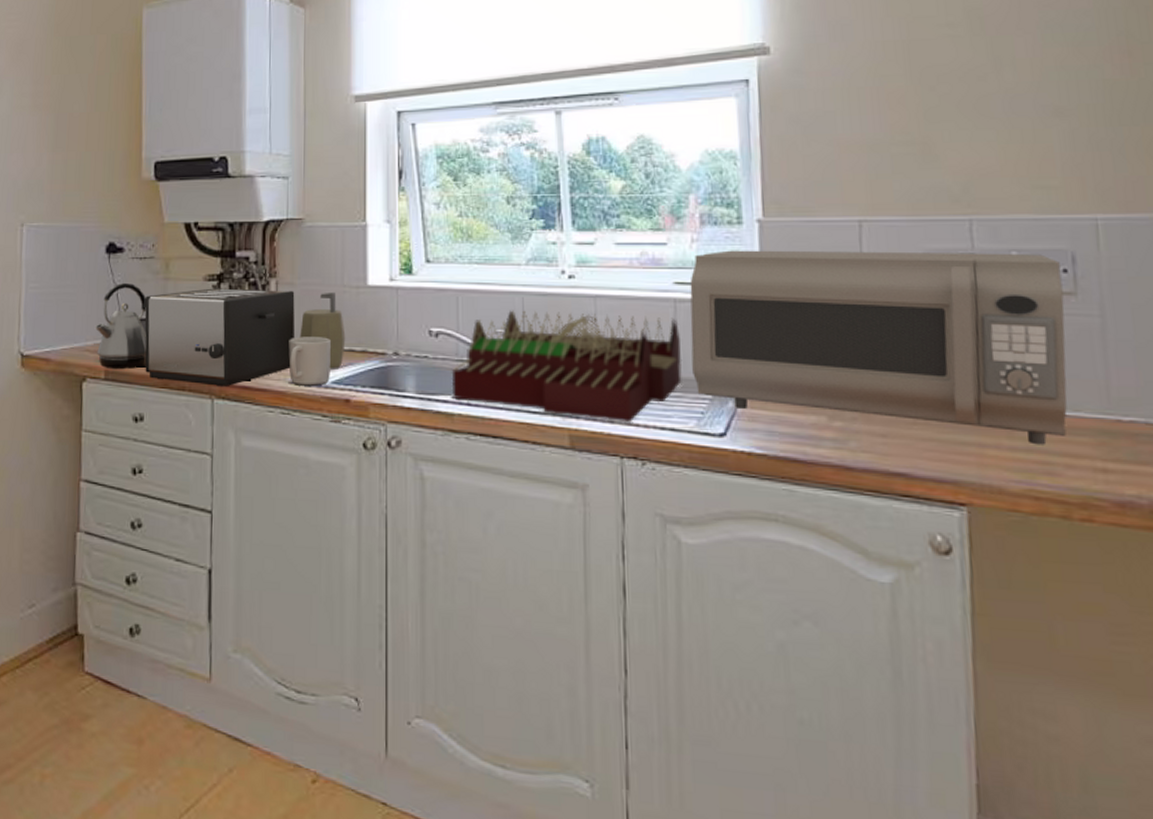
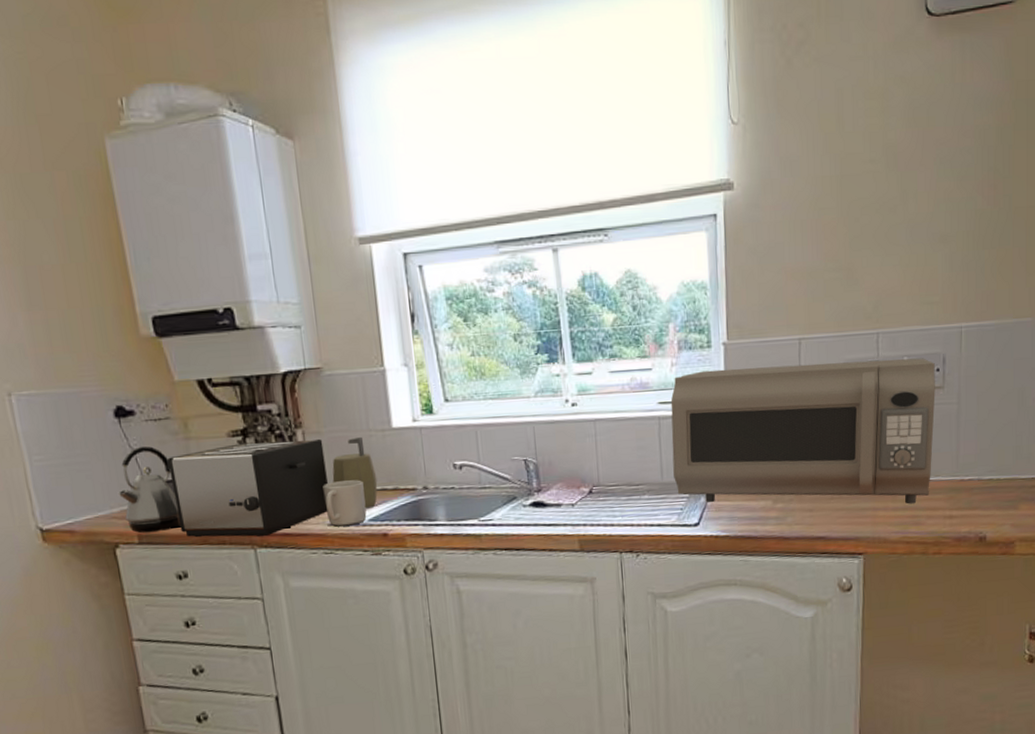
architectural model: present [451,310,683,422] -> none [476,433,666,524]

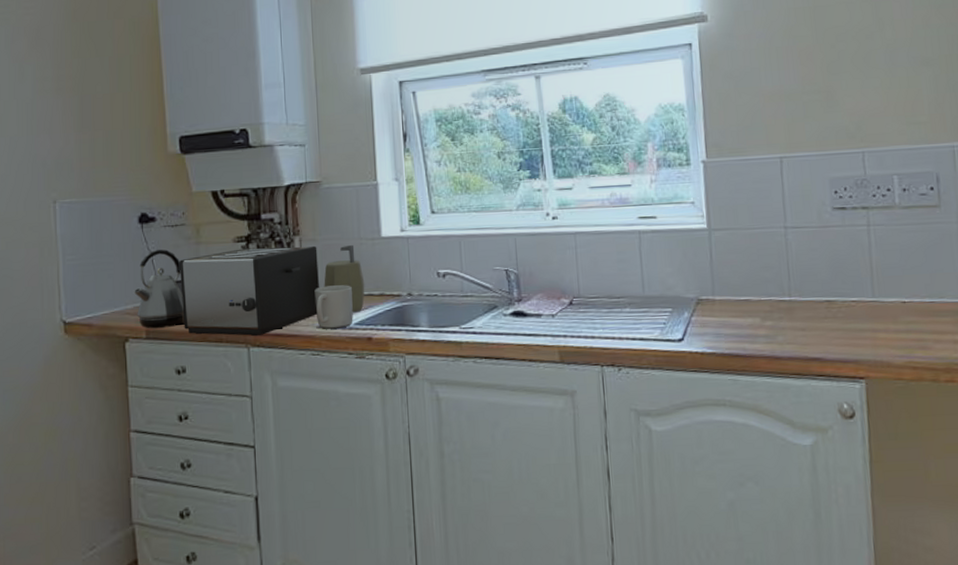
microwave: present [670,358,935,504] -> none [651,176,935,327]

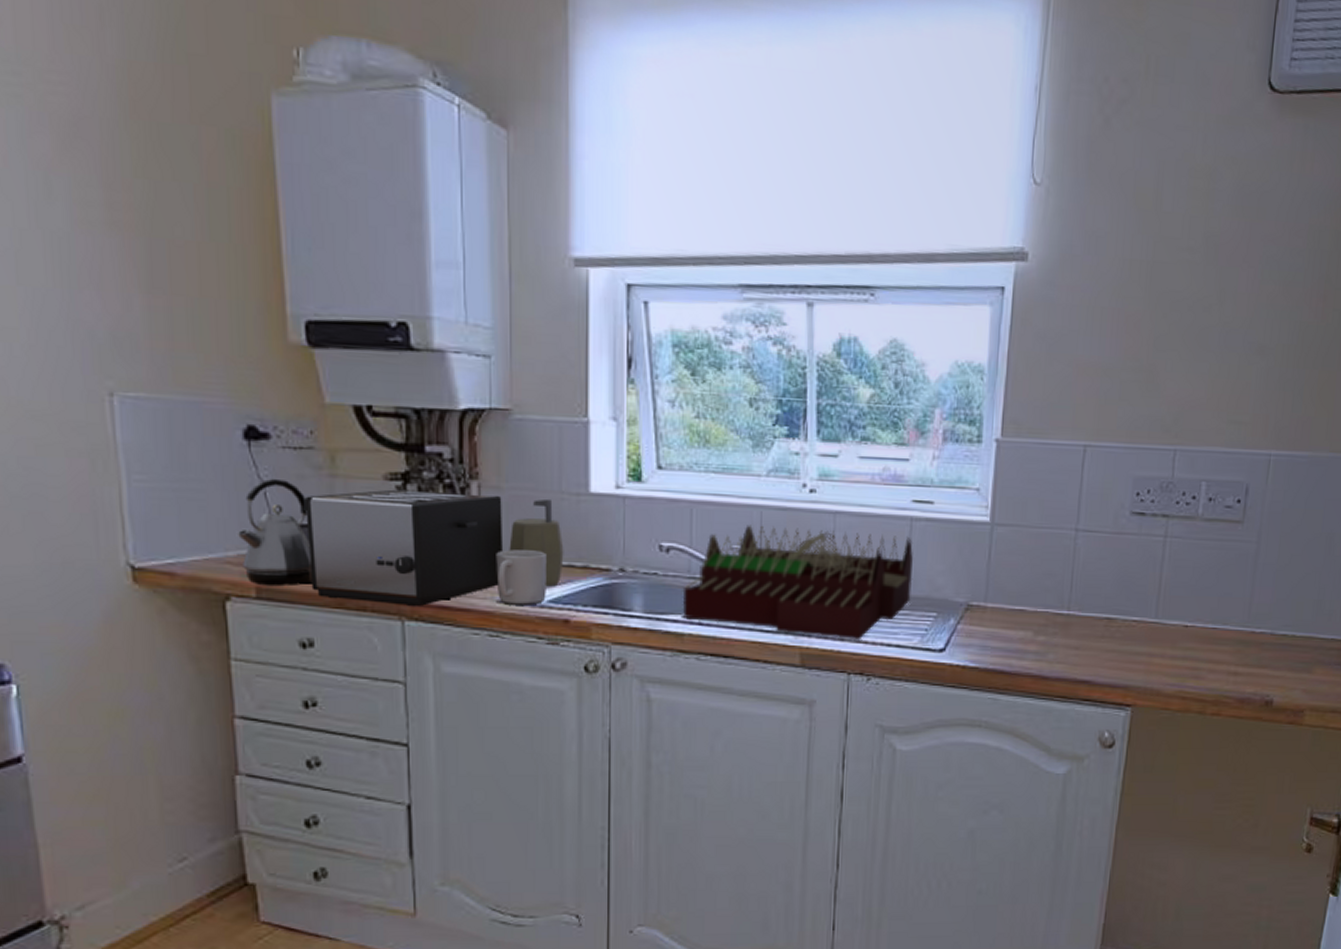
architectural model: none [458,247,648,336] -> present [682,525,913,639]

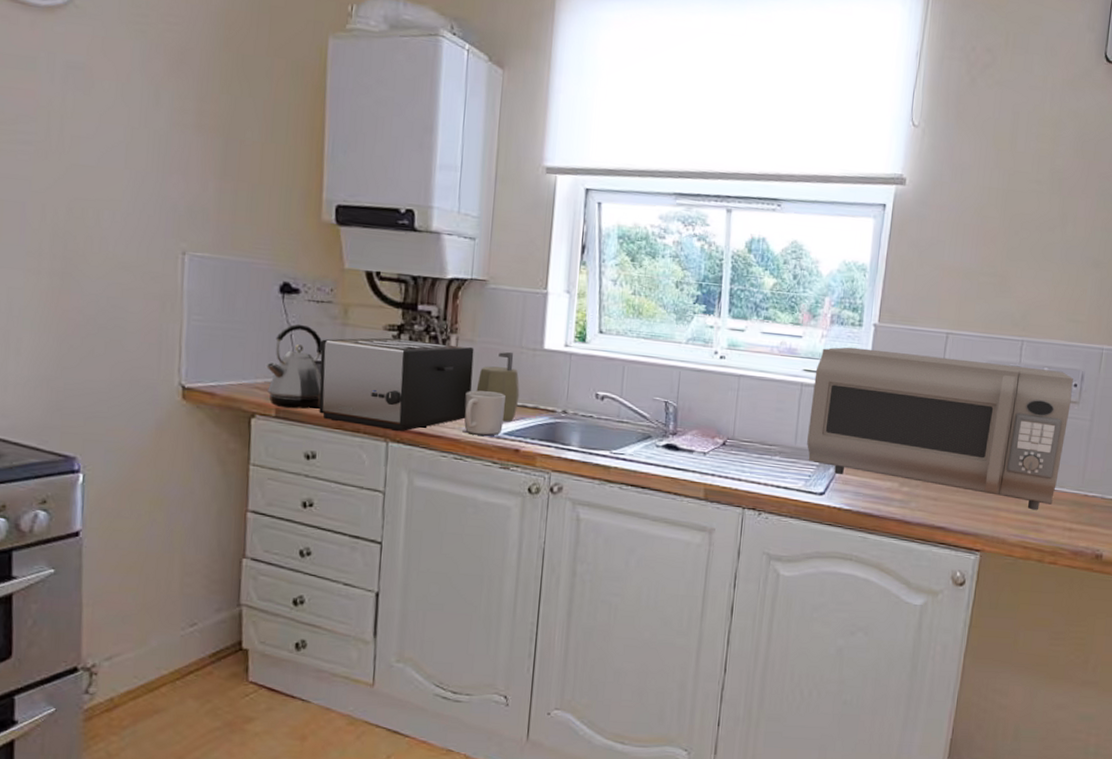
architectural model: present [682,525,913,639] -> none [610,381,802,480]
microwave: none [921,469,1236,654] -> present [807,347,1073,511]

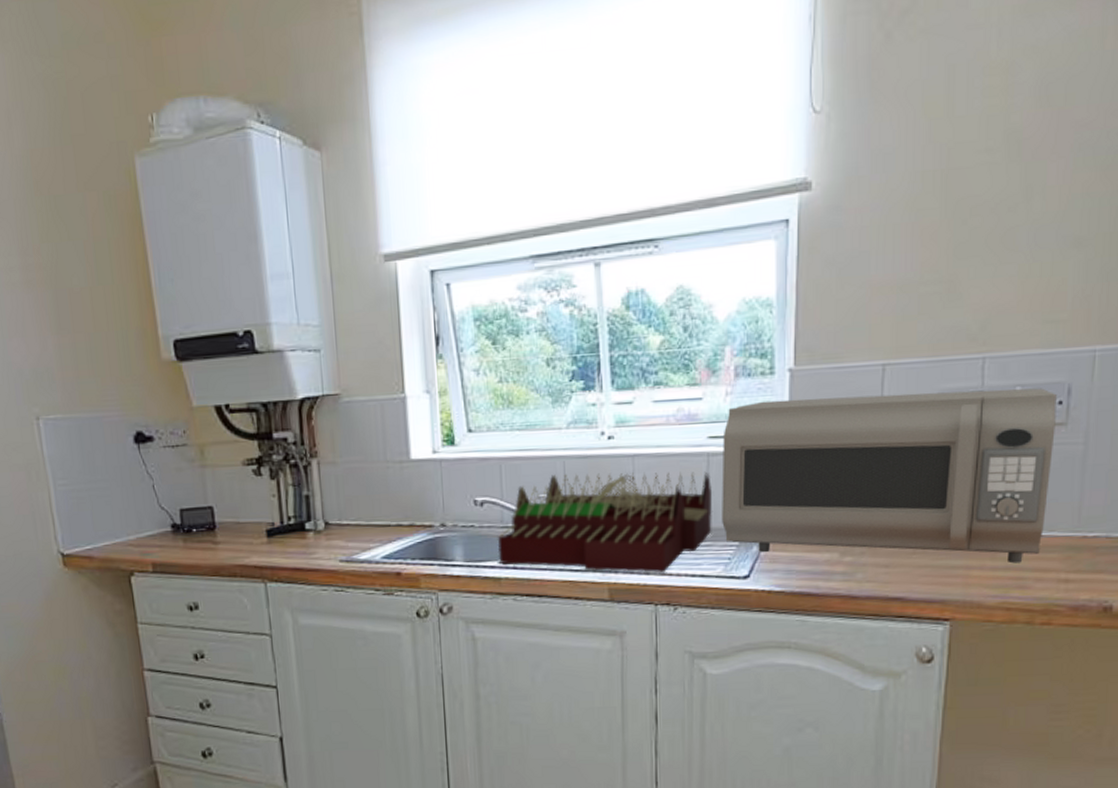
kettle: present [265,323,323,410] -> none [134,473,194,562]
toaster: present [319,337,474,432] -> none [183,469,341,571]
mug: present [464,390,506,436] -> none [336,514,380,563]
soap dispenser: present [476,351,520,422] -> none [346,468,393,545]
architectural model: none [610,381,802,480] -> present [497,471,713,573]

